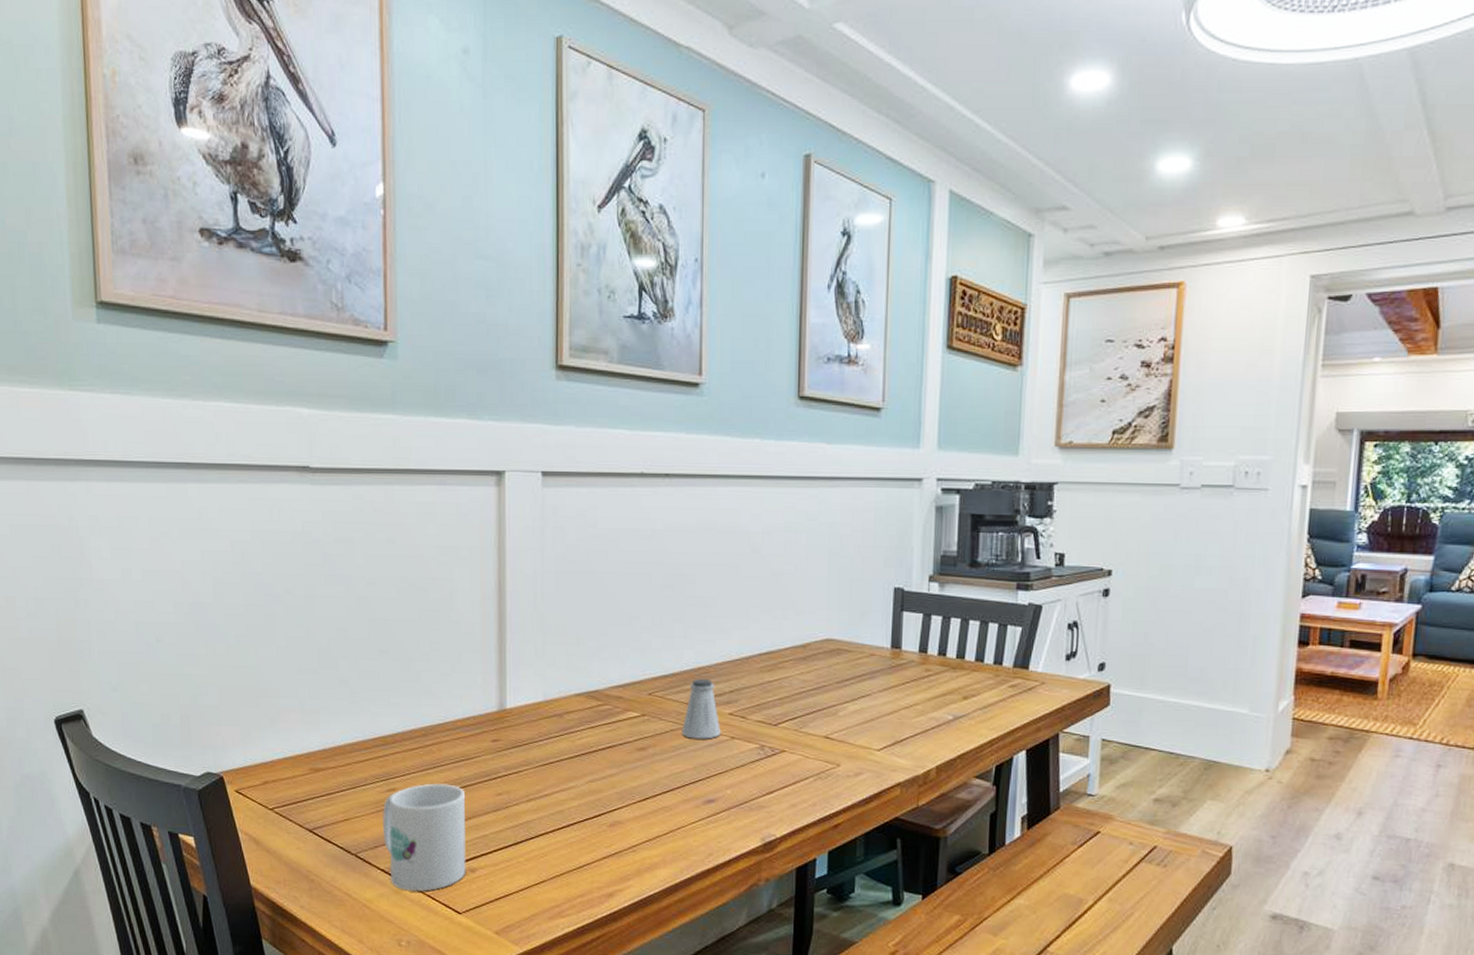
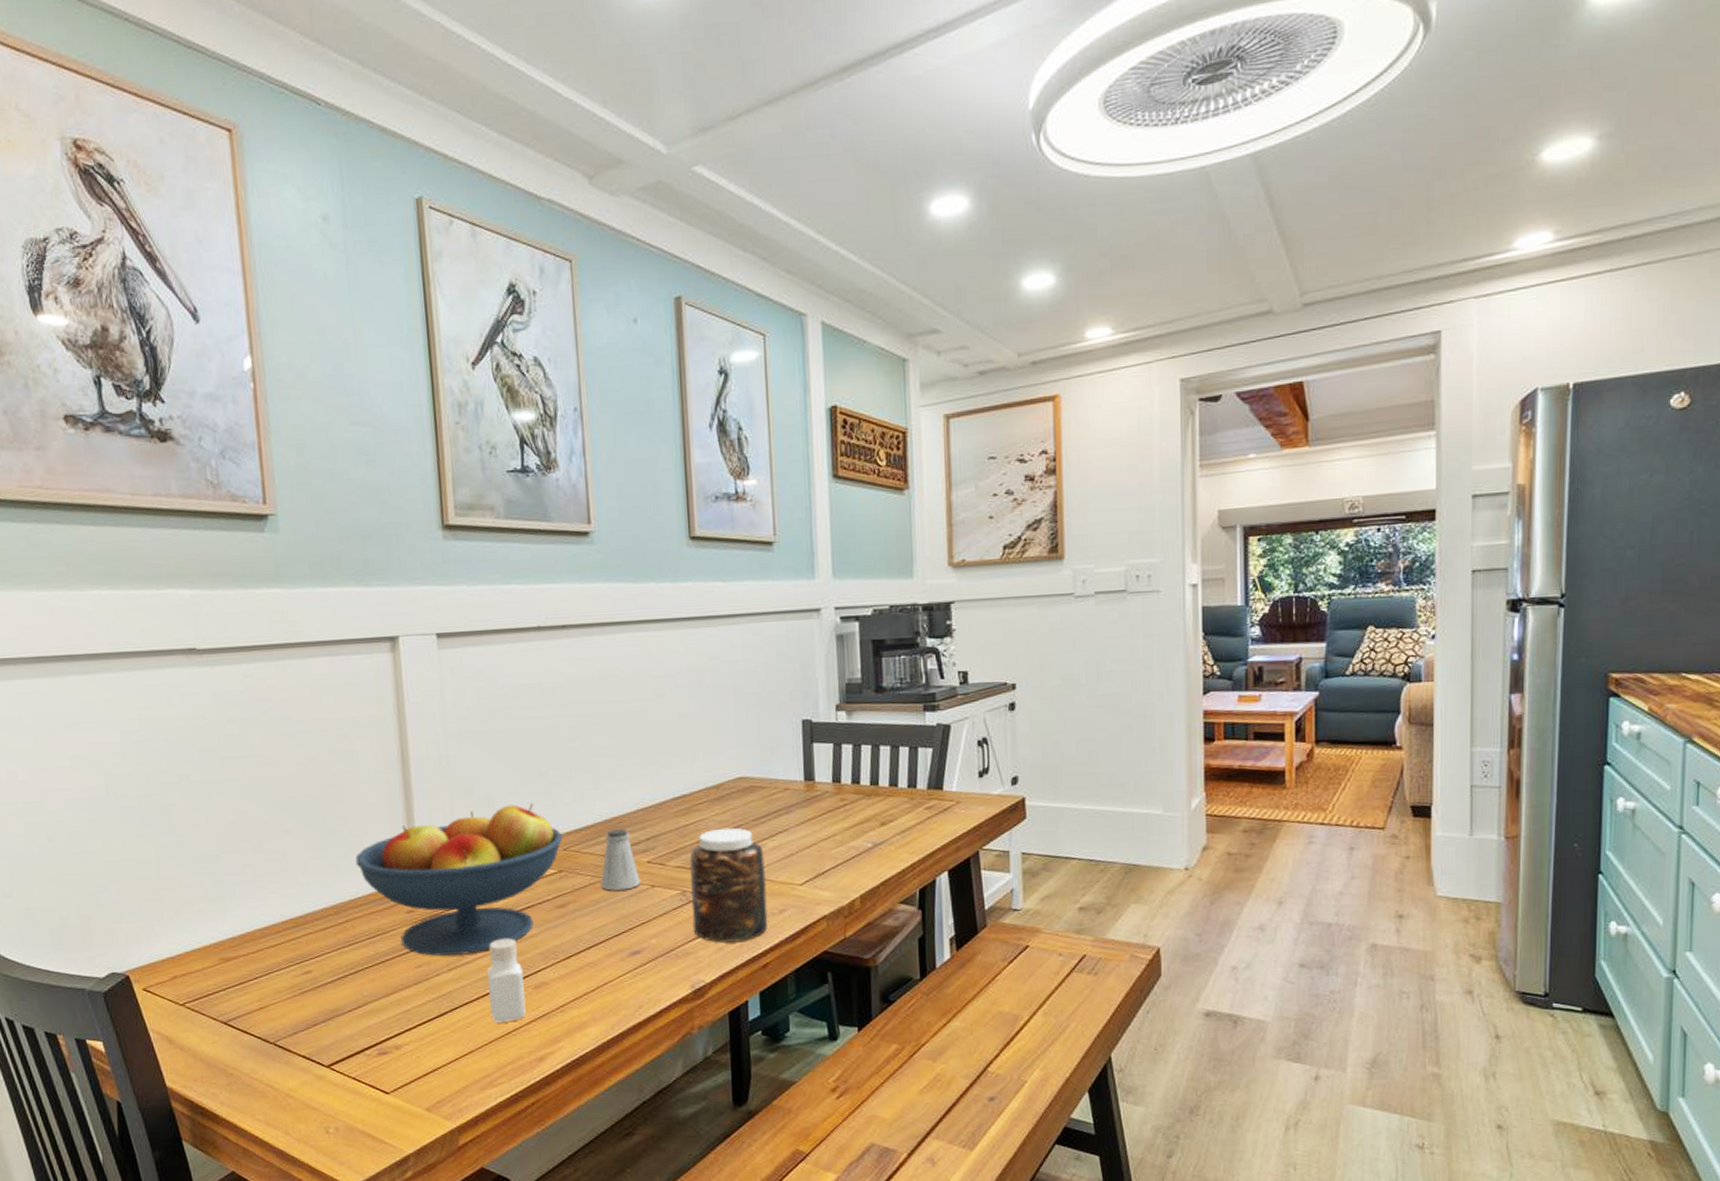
mug: present [382,783,467,891] -> none [299,961,391,1075]
fruit bowl: none [446,645,649,788] -> present [355,803,563,956]
pepper shaker: none [564,775,600,857] -> present [487,939,526,1023]
jar: none [768,687,845,800] -> present [689,827,768,943]

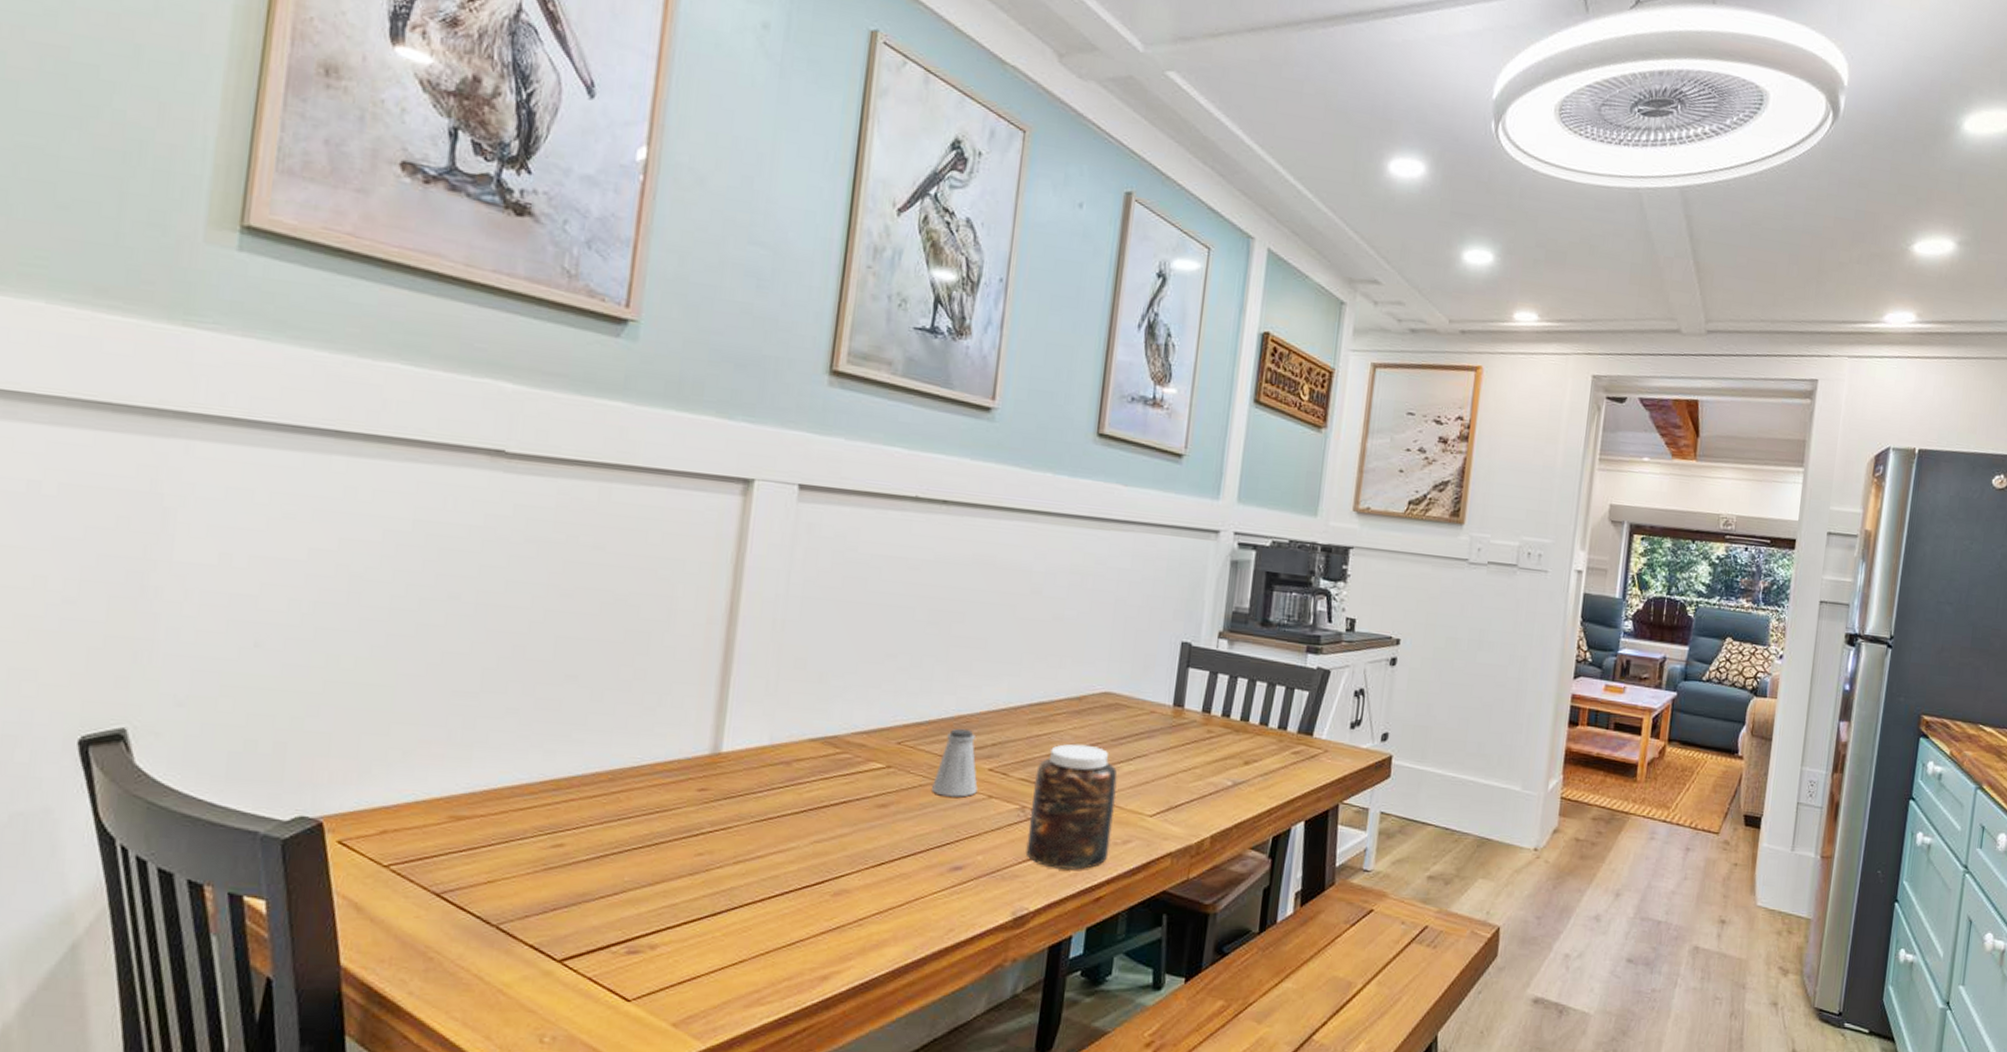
fruit bowl: present [355,803,563,956] -> none [648,684,900,848]
pepper shaker: present [487,939,526,1023] -> none [774,834,823,931]

